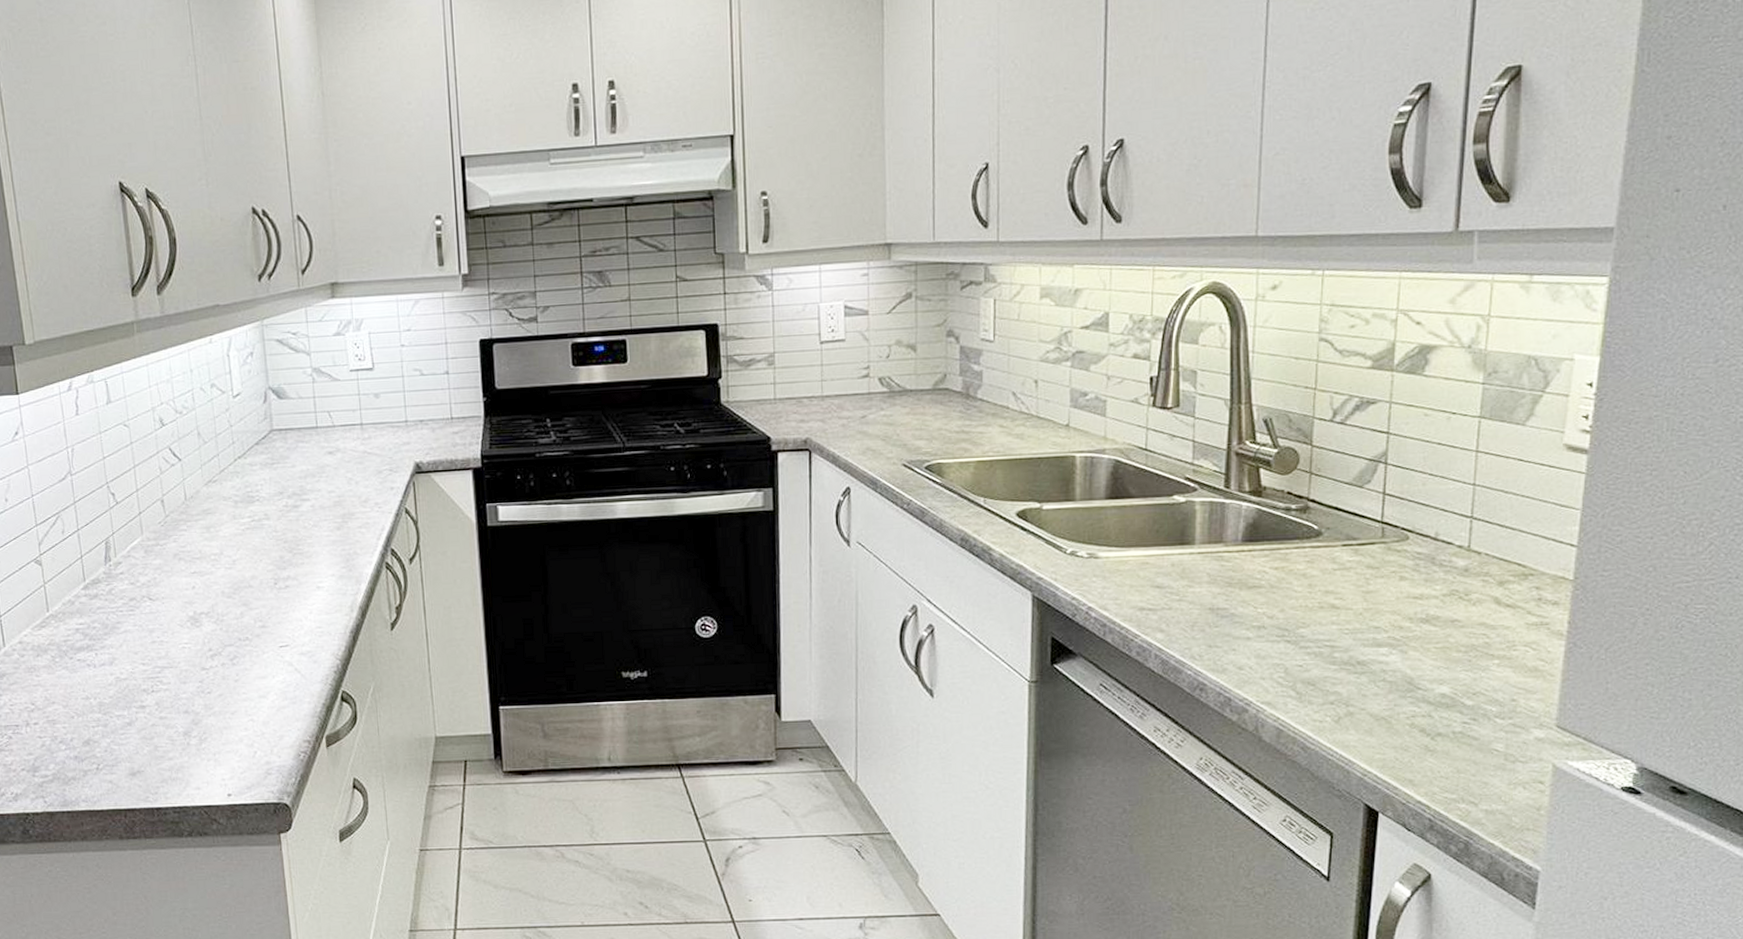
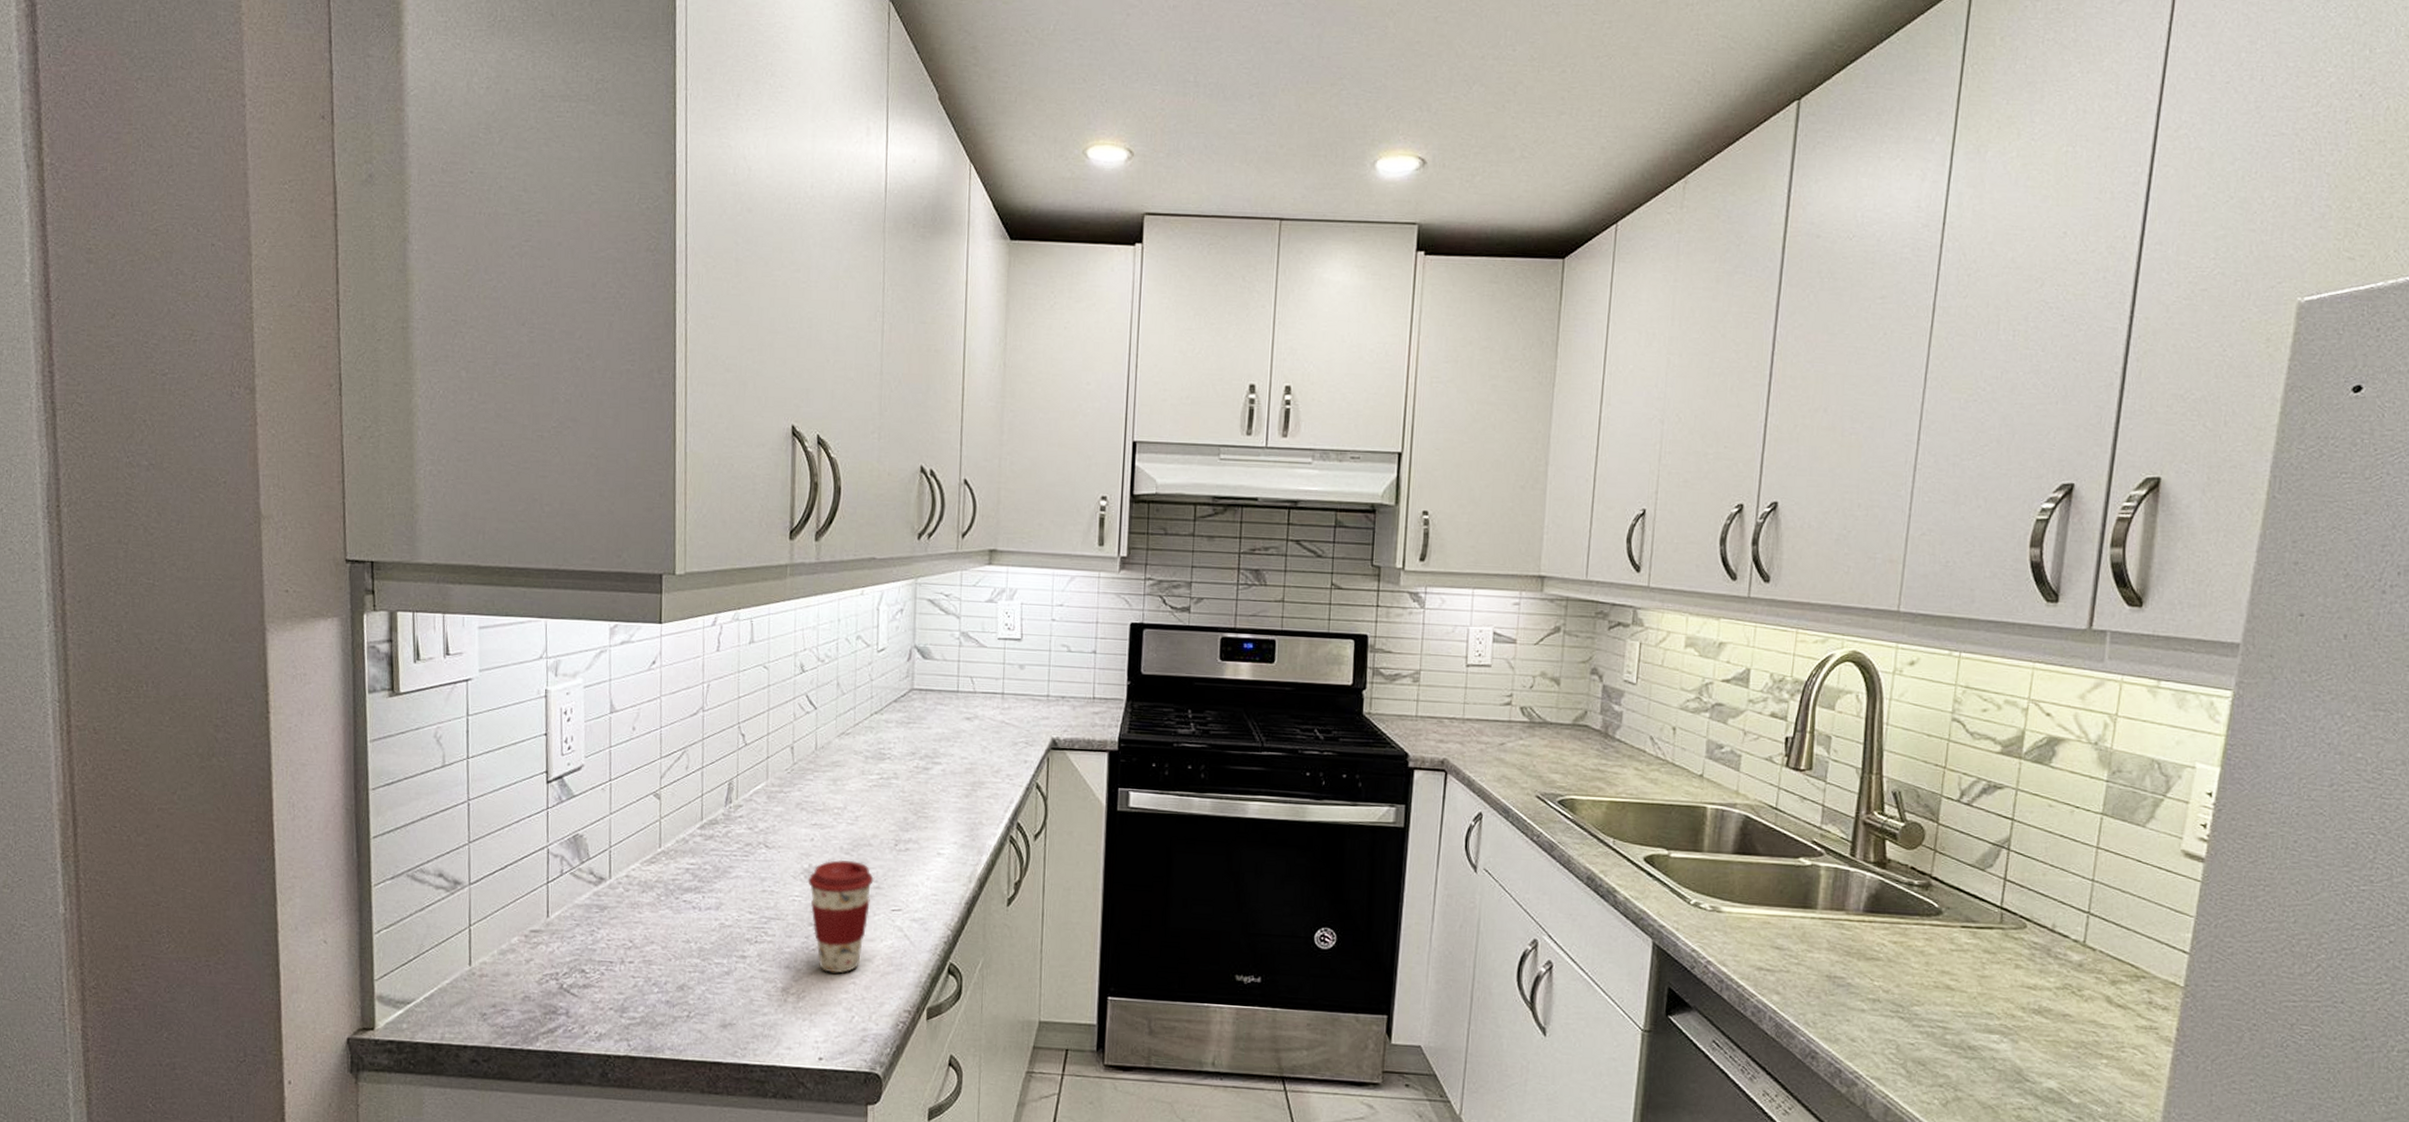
coffee cup: none [194,603,258,713] -> present [808,859,874,973]

